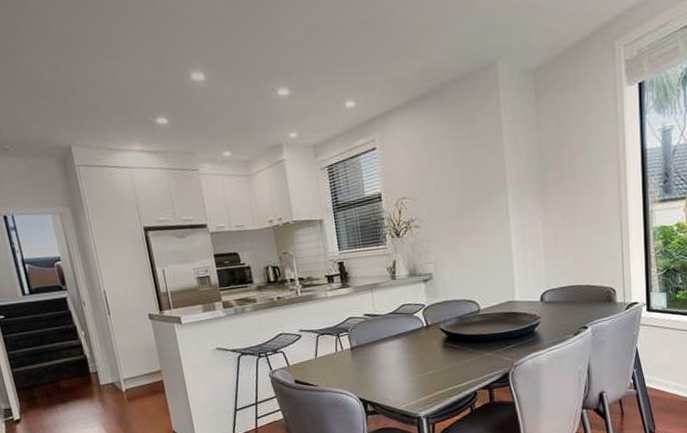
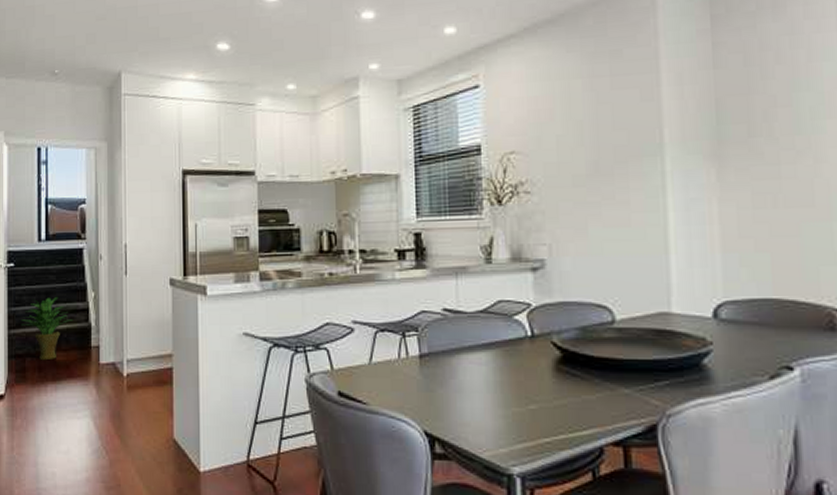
potted plant: none [21,338,70,389] -> present [20,296,73,361]

